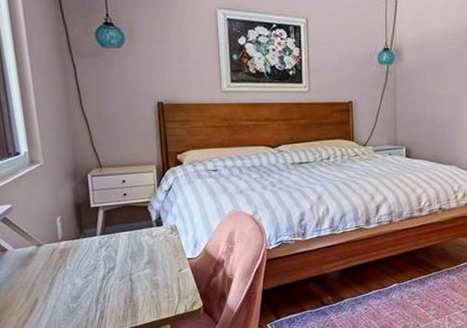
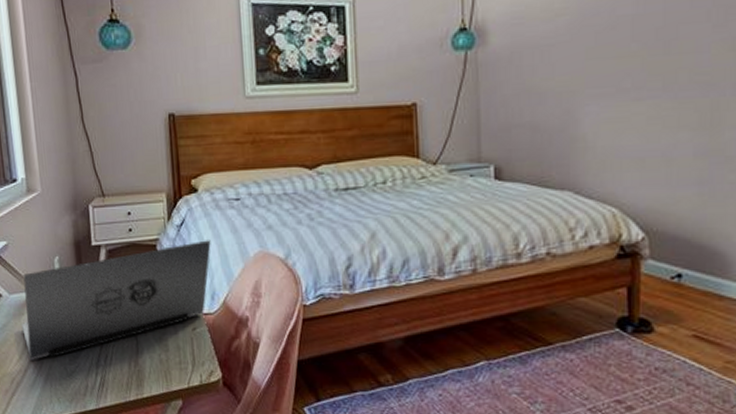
laptop: none [26,202,194,302] -> present [21,240,211,360]

